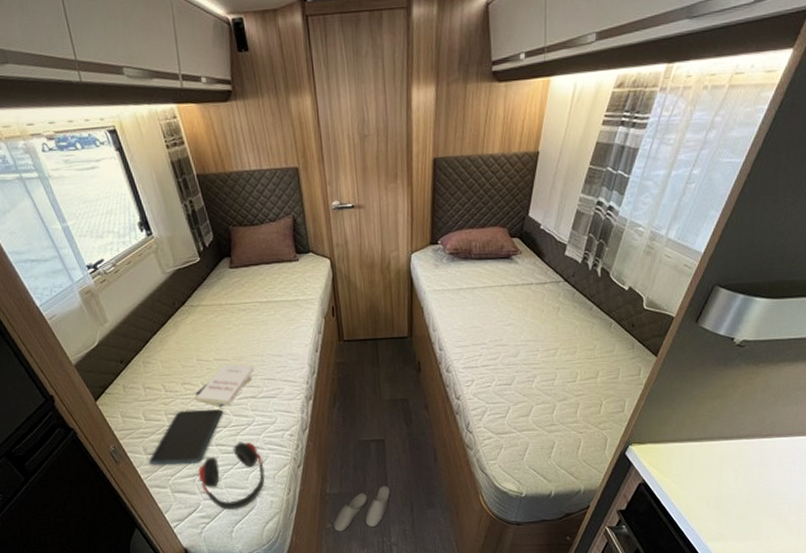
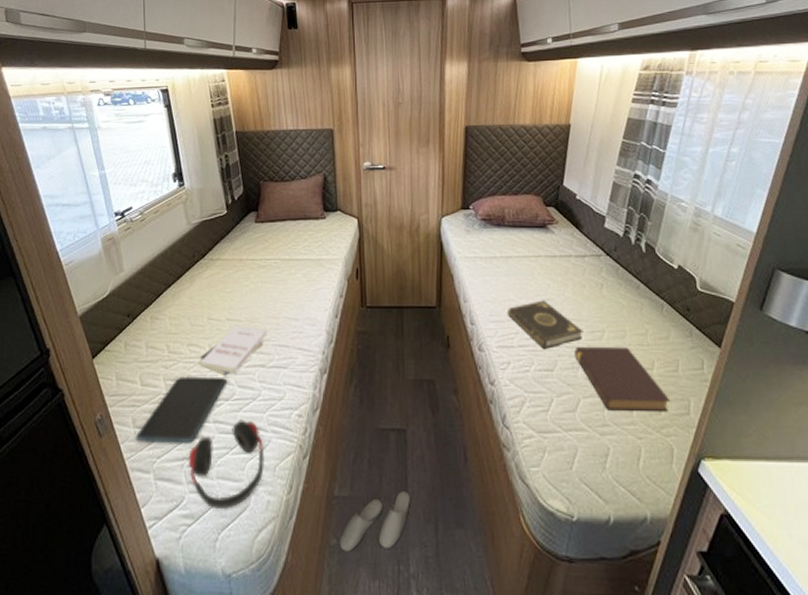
book: none [473,325,539,367] -> present [508,300,583,349]
book: none [531,361,610,413] -> present [574,346,671,413]

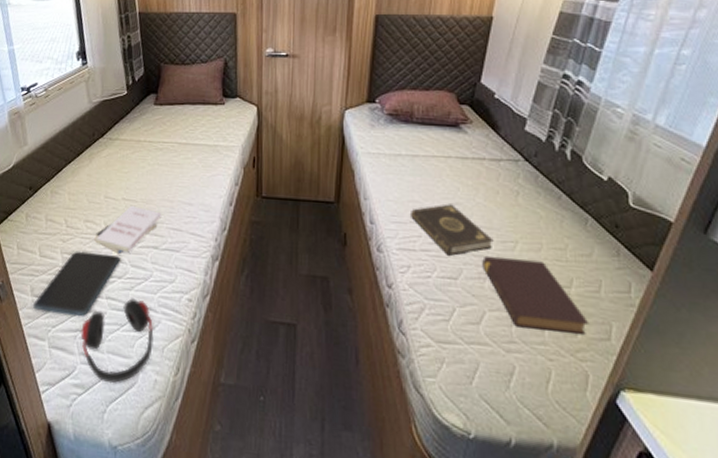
slippers: present [339,492,410,552] -> none [222,386,297,443]

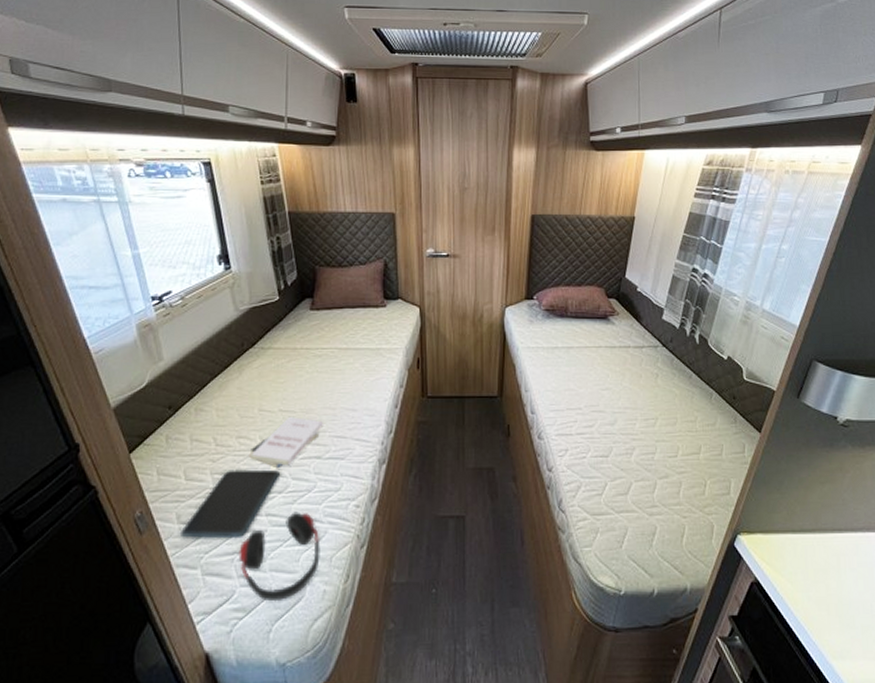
book: present [411,204,494,256] -> none [567,389,638,436]
book: present [482,255,590,336] -> none [629,433,714,493]

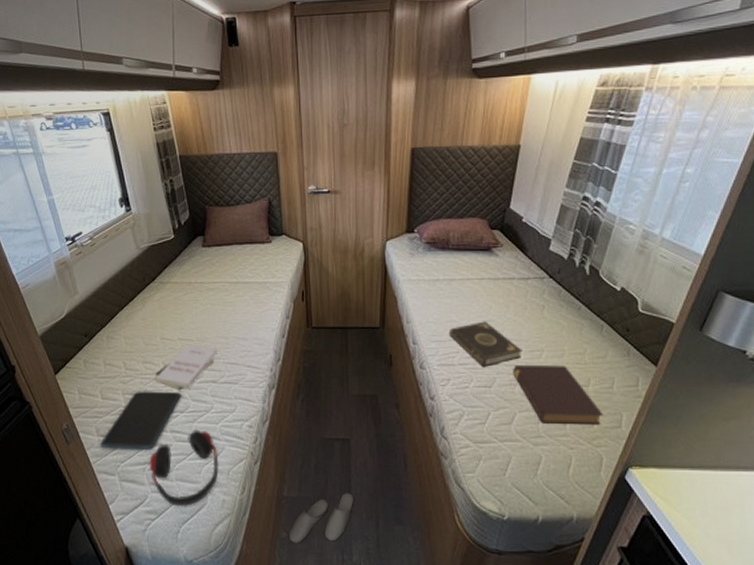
slippers: none [396,575,468,635] -> present [288,493,354,543]
book: none [567,389,638,436] -> present [449,321,523,367]
book: none [629,433,714,493] -> present [513,364,604,426]

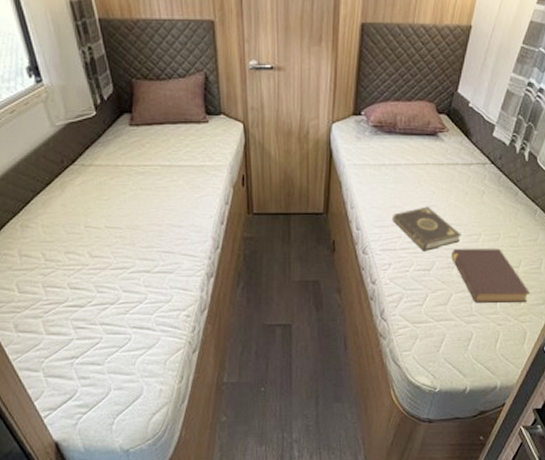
tablet: present [99,391,182,451] -> none [18,283,112,345]
headphones: present [149,429,219,507] -> none [77,321,155,399]
books: present [154,344,217,391] -> none [79,232,150,282]
slippers: present [288,493,354,543] -> none [228,376,294,426]

